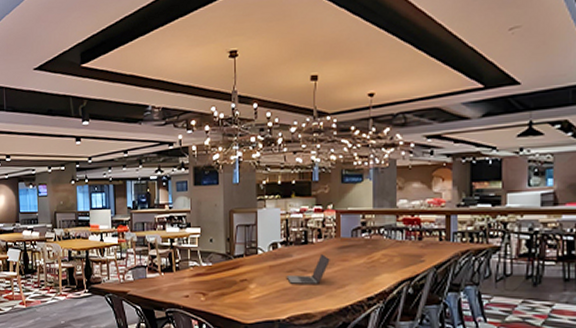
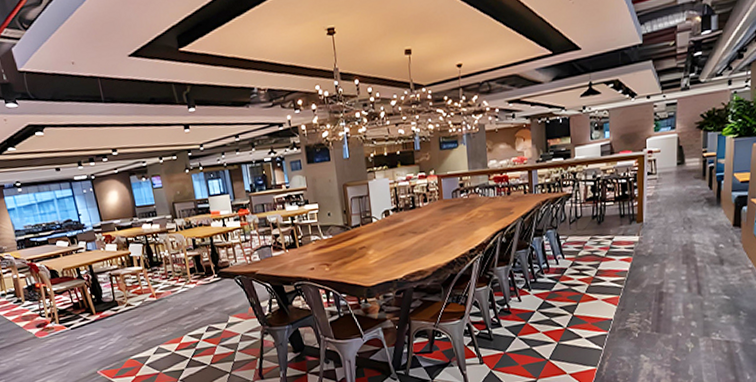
laptop: present [287,254,330,286] -> none [400,216,436,246]

